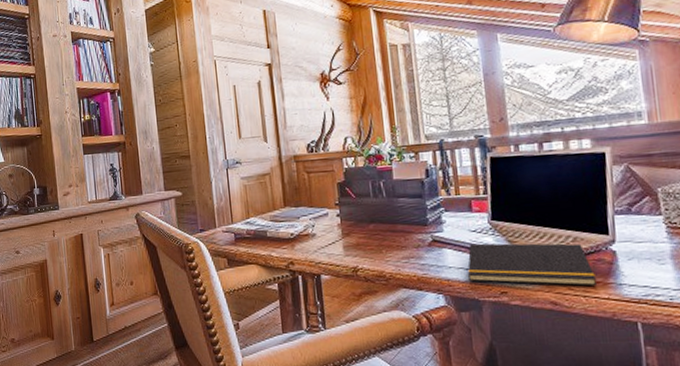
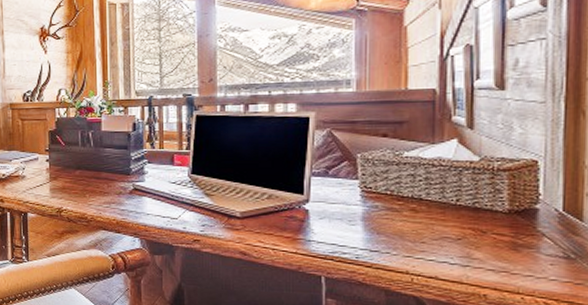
notepad: present [468,243,596,287] -> none [165,194,286,241]

